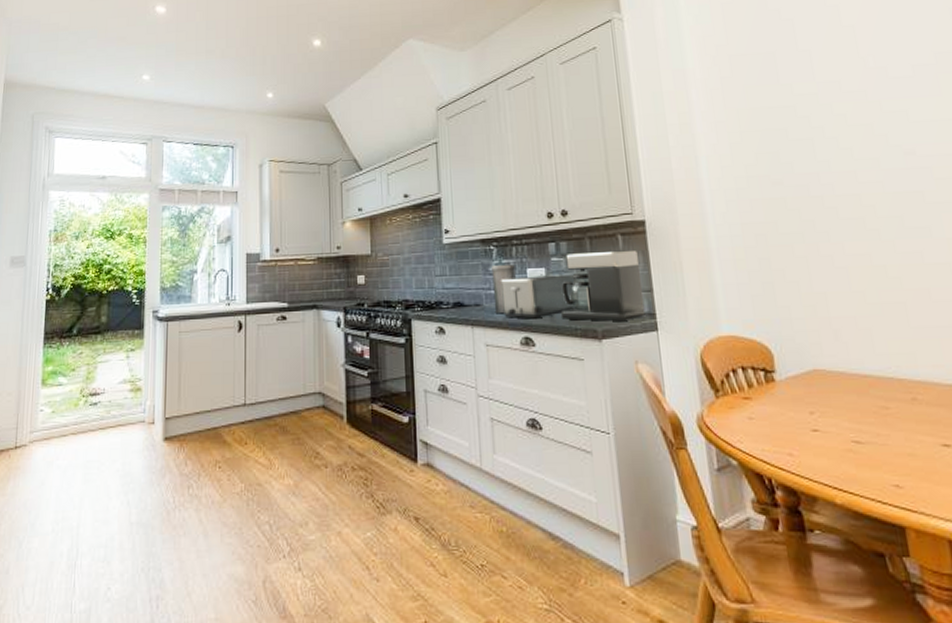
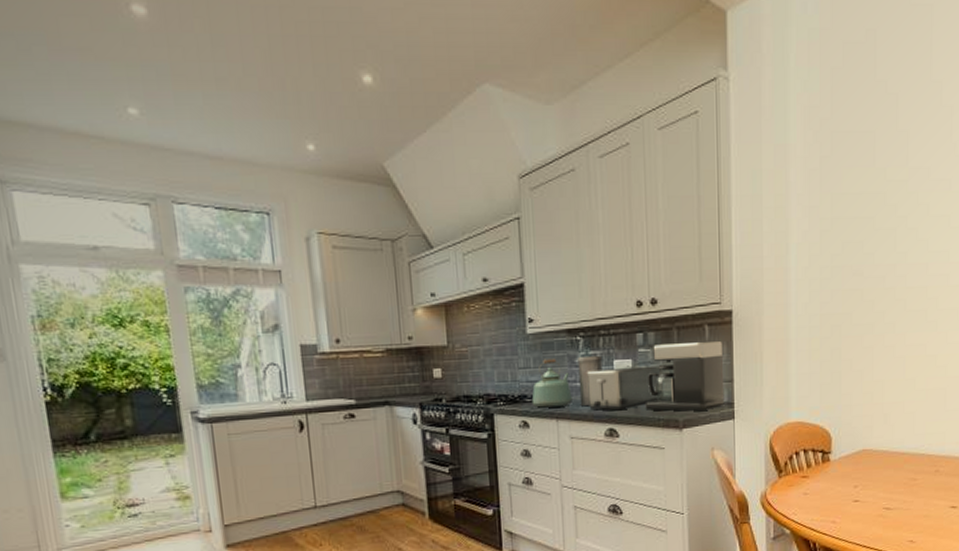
kettle: none [447,267,487,316] -> present [531,358,572,409]

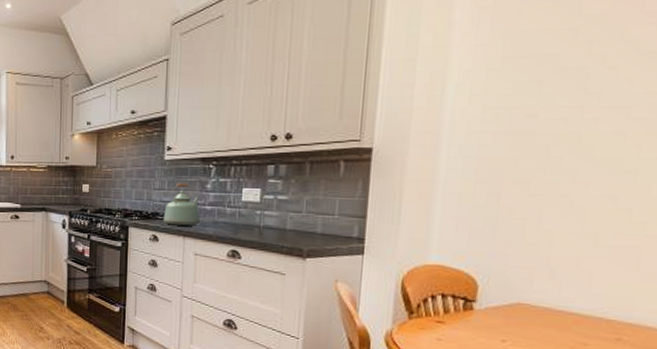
canister: present [578,355,604,407] -> none [206,182,233,228]
toaster: present [587,365,661,411] -> none [215,195,289,235]
coffee maker: present [645,340,725,412] -> none [269,176,358,244]

